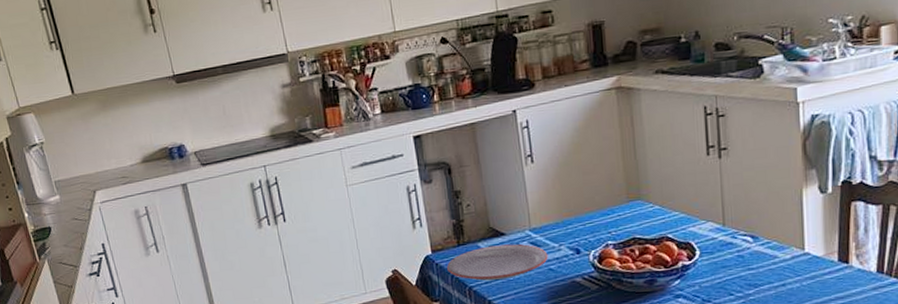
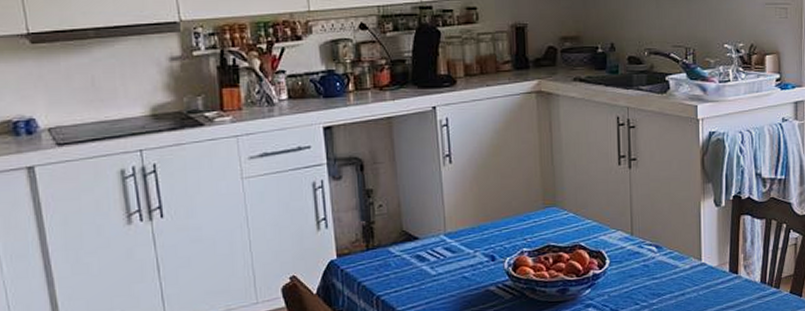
plate: present [447,244,548,281] -> none [353,249,463,289]

